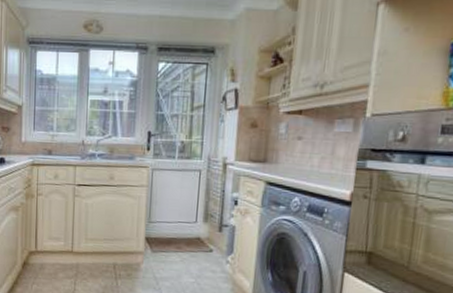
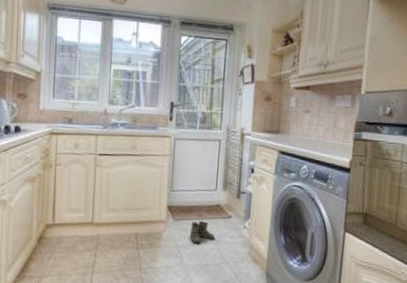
boots: none [168,254,195,278] -> present [189,221,215,245]

